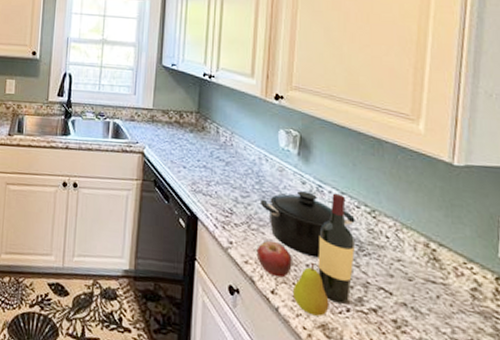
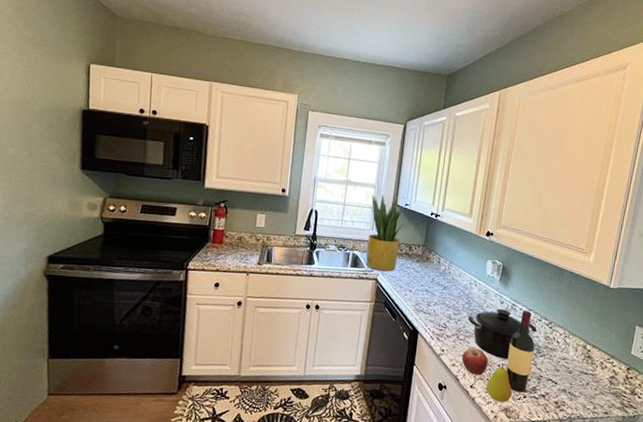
planter: none [129,52,176,144] -> present [366,193,408,272]

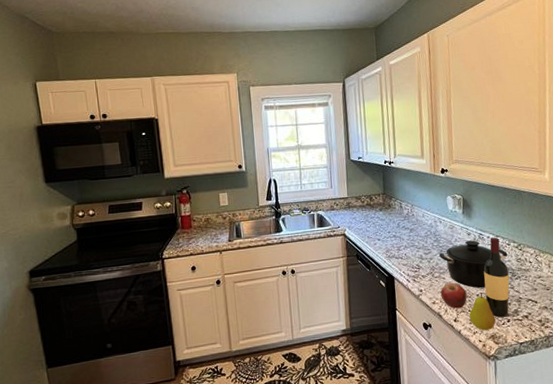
planter: present [366,193,408,272] -> none [325,149,364,226]

